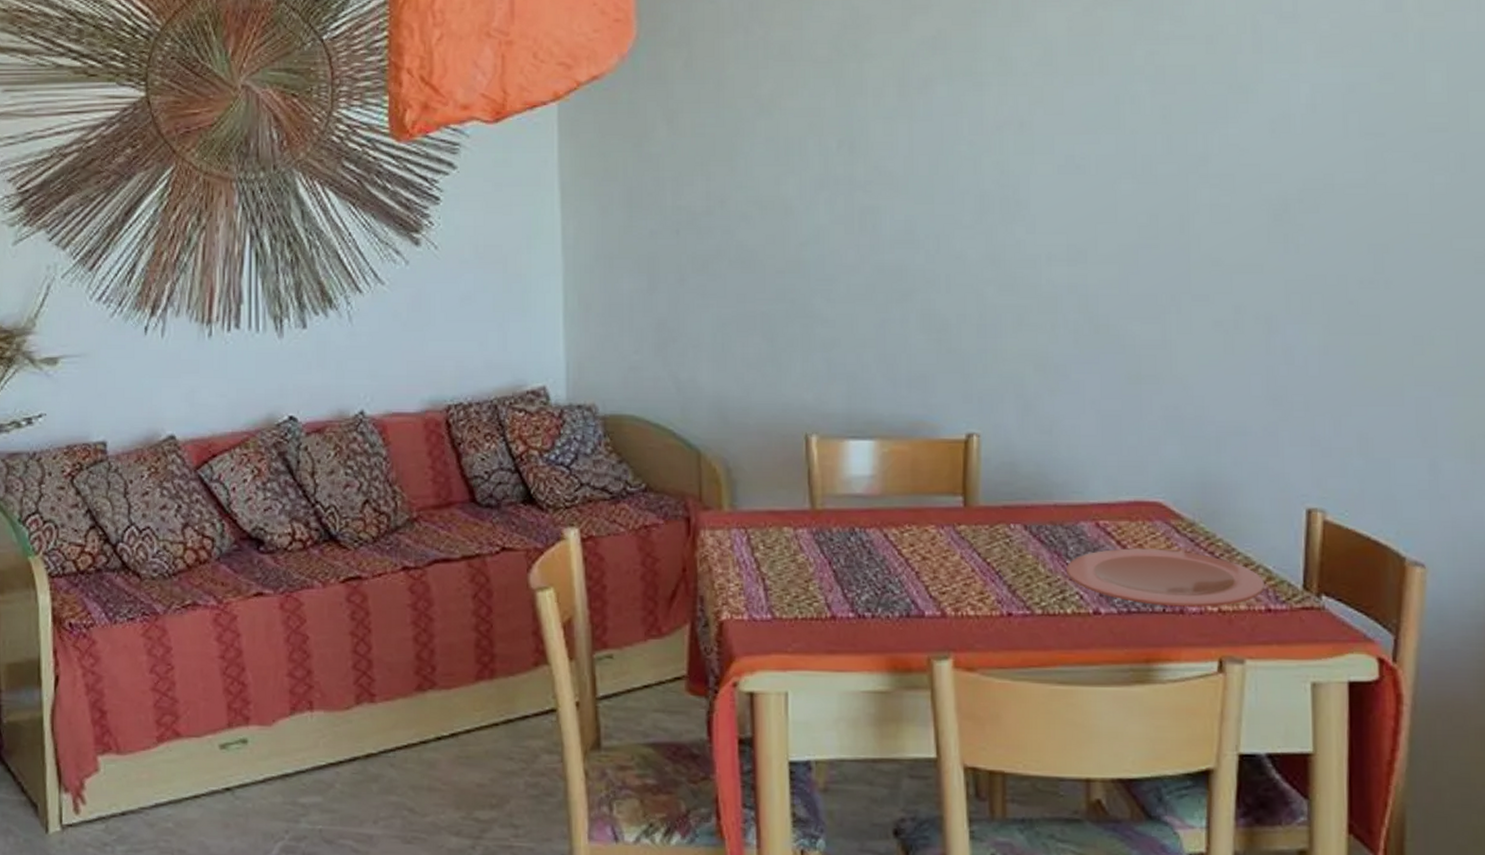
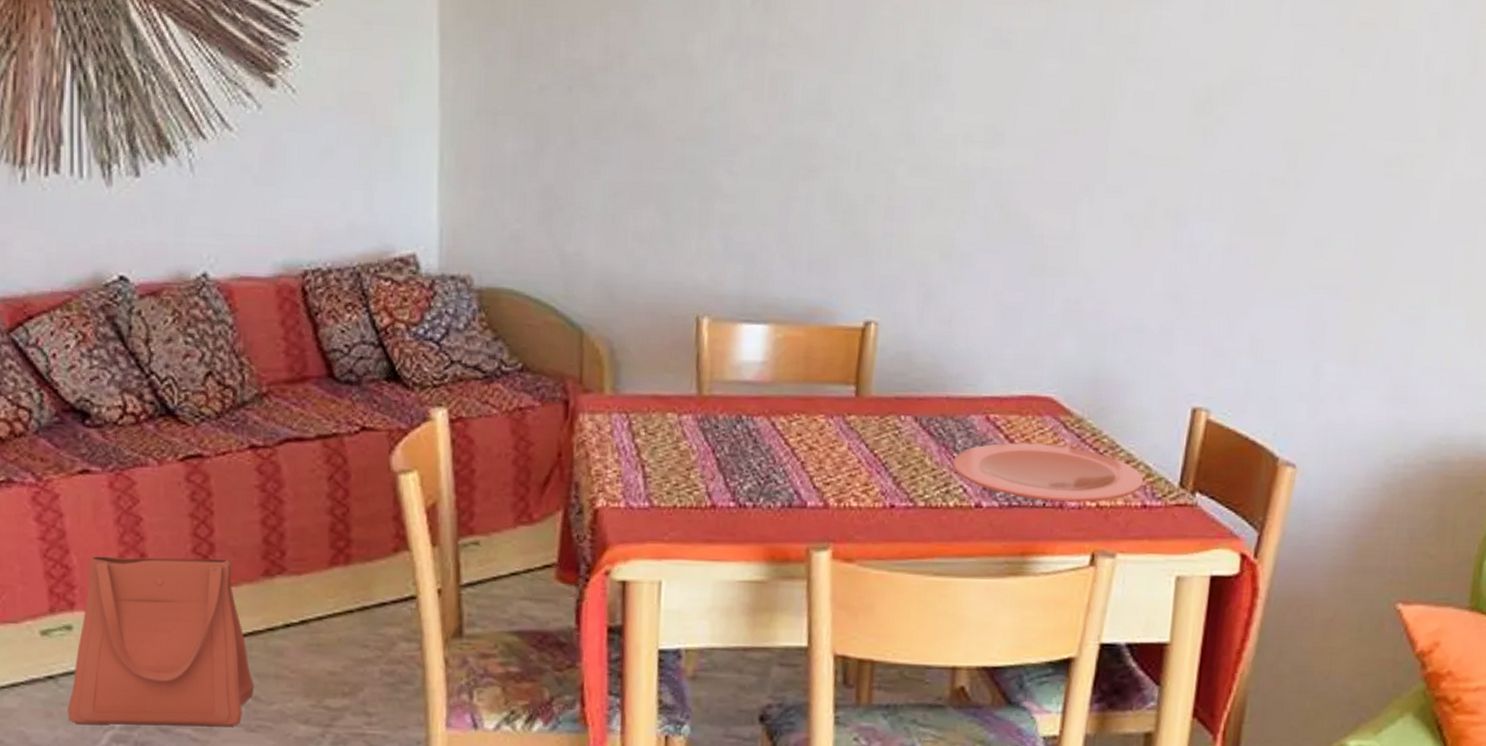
tote bag: none [243,673,410,839] -> present [68,556,255,727]

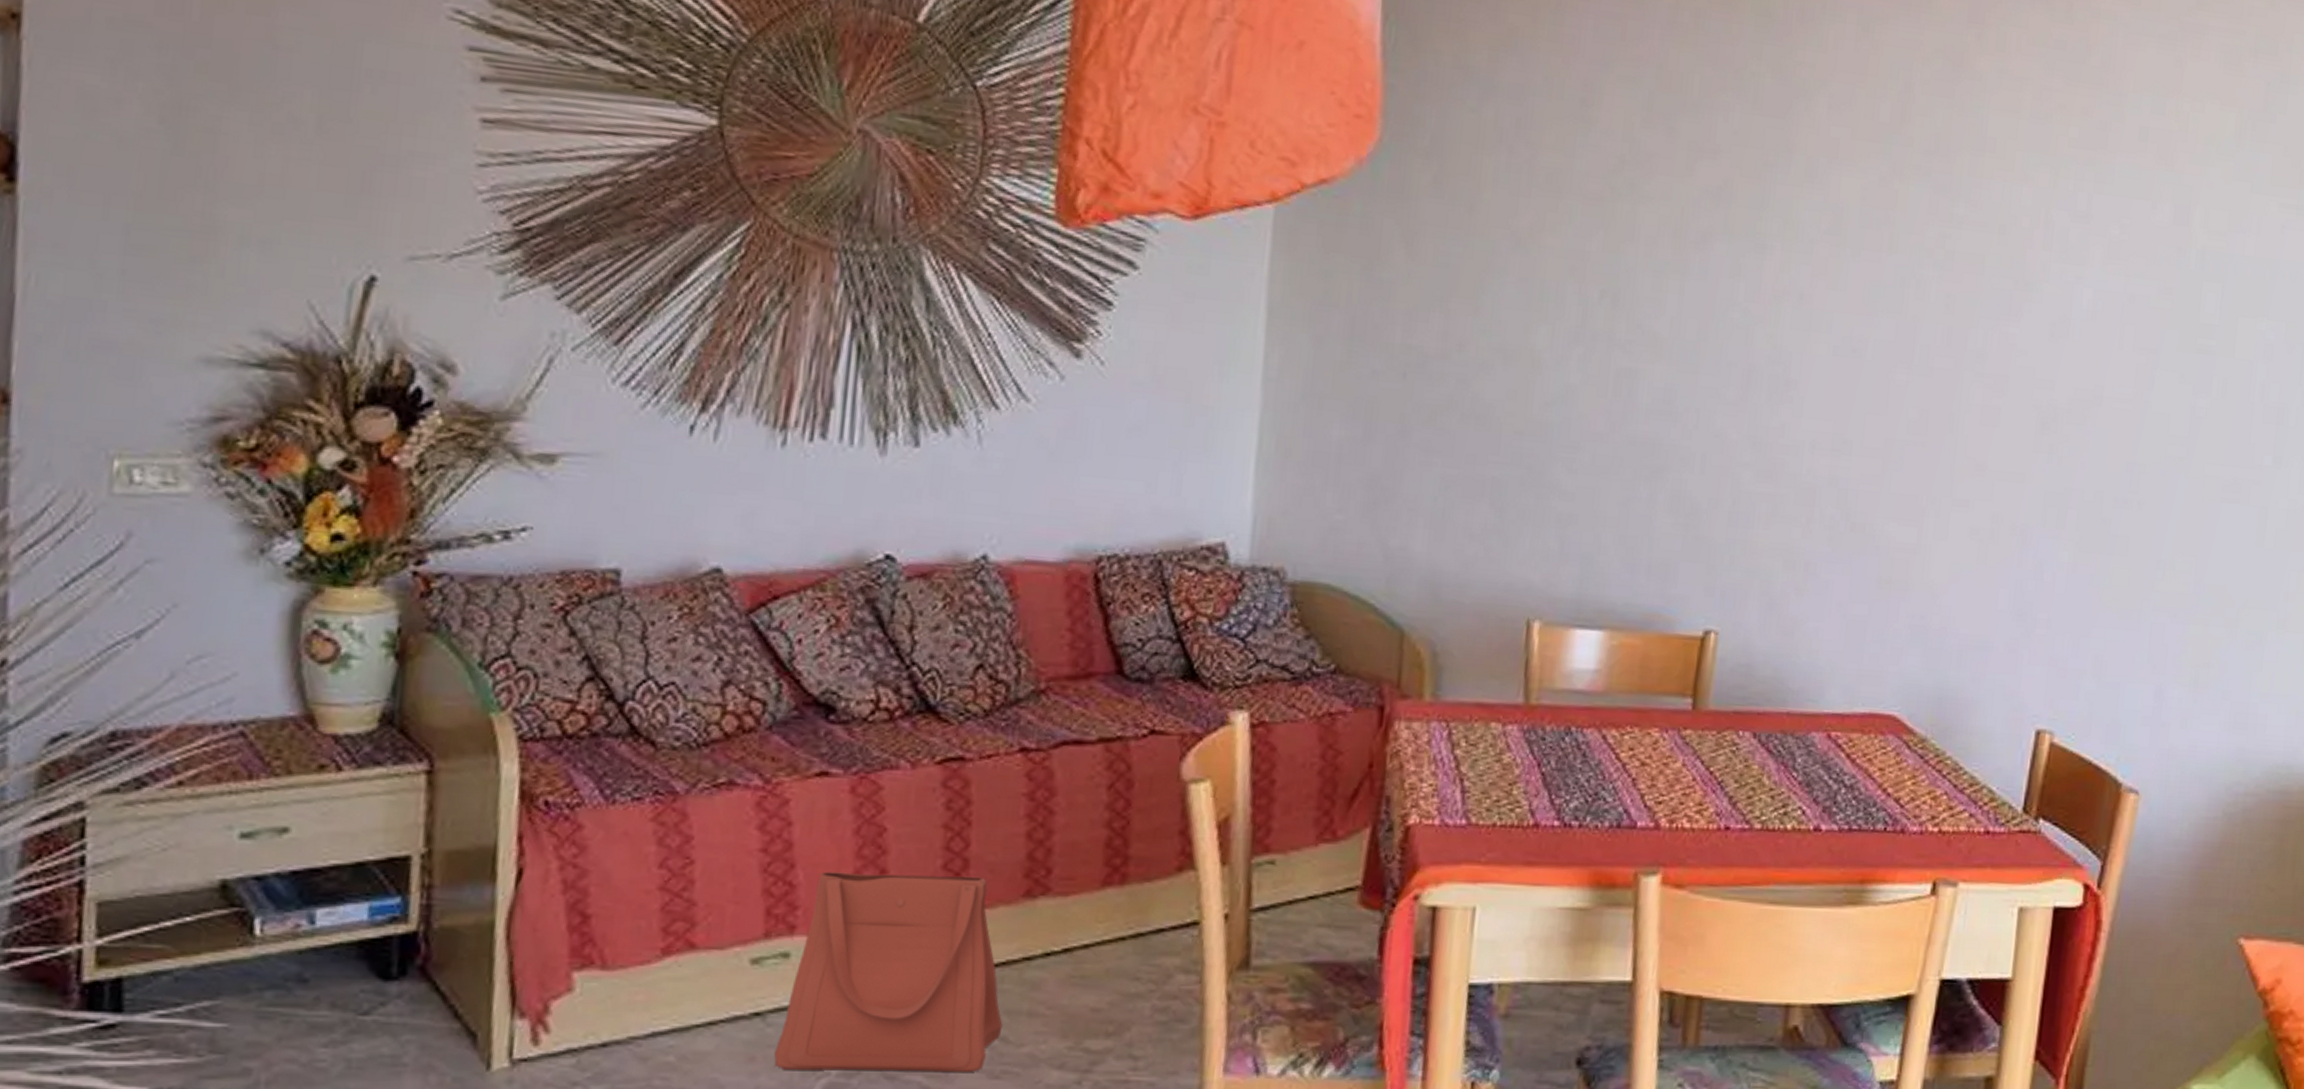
plate: present [952,442,1144,502] -> none [1790,762,1987,827]

